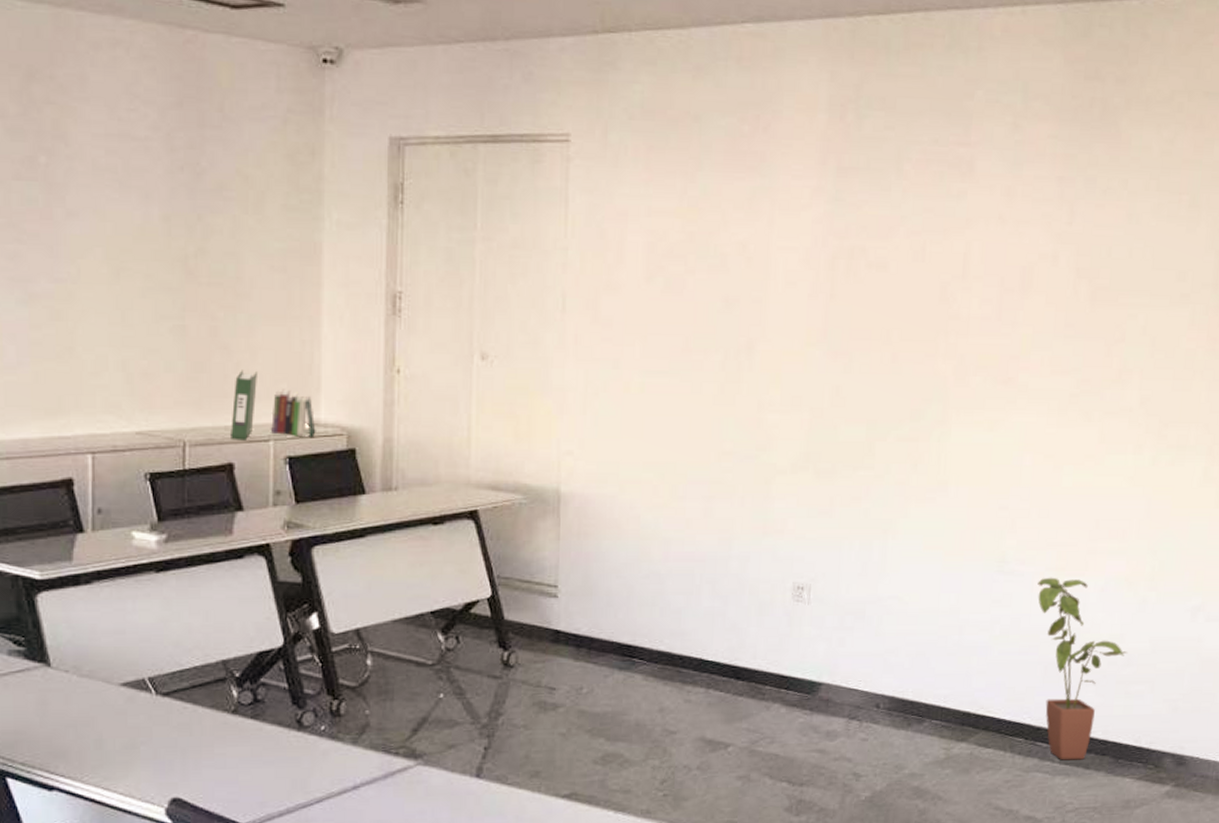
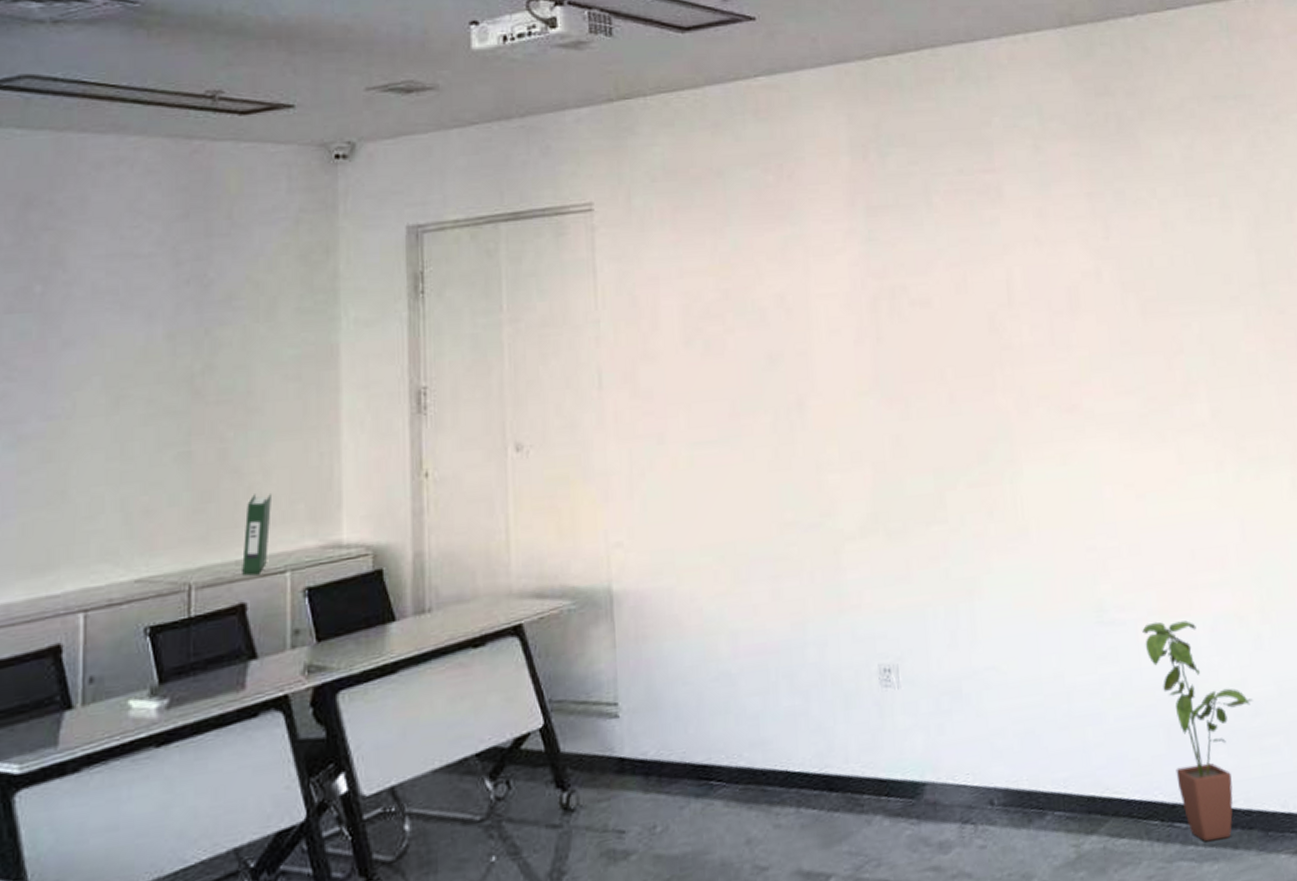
books: present [271,389,316,438] -> none [288,510,338,564]

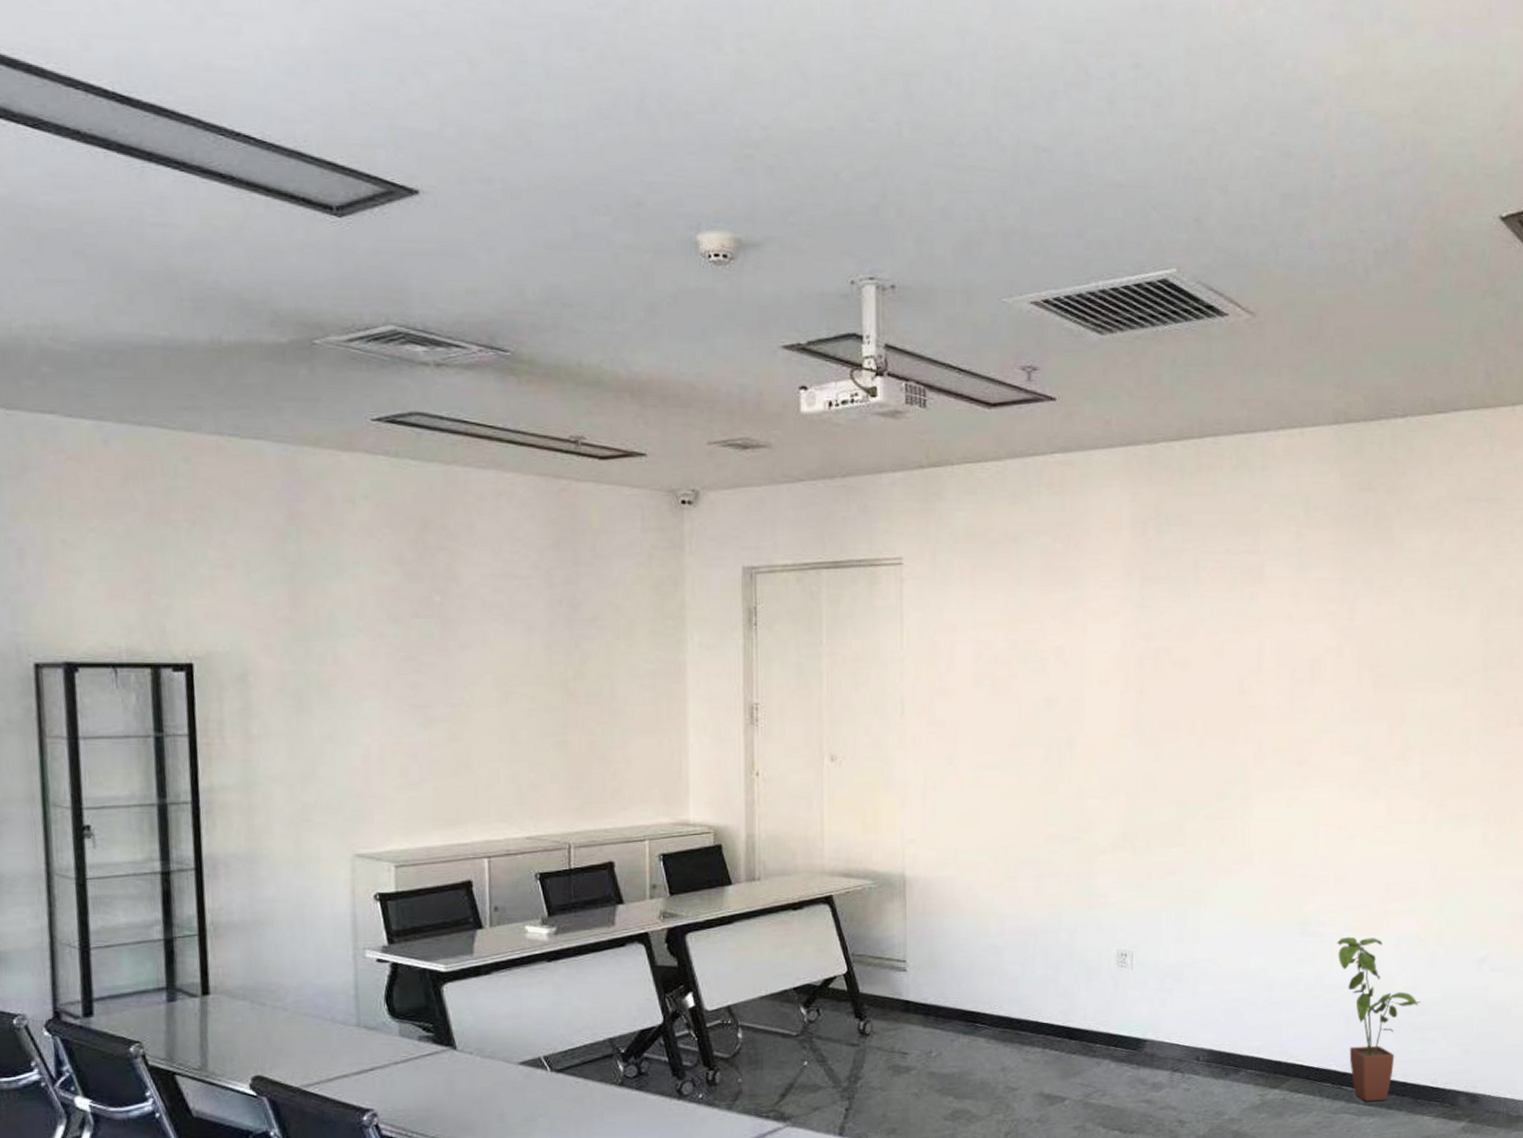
binder: present [242,494,271,577] -> none [610,778,633,842]

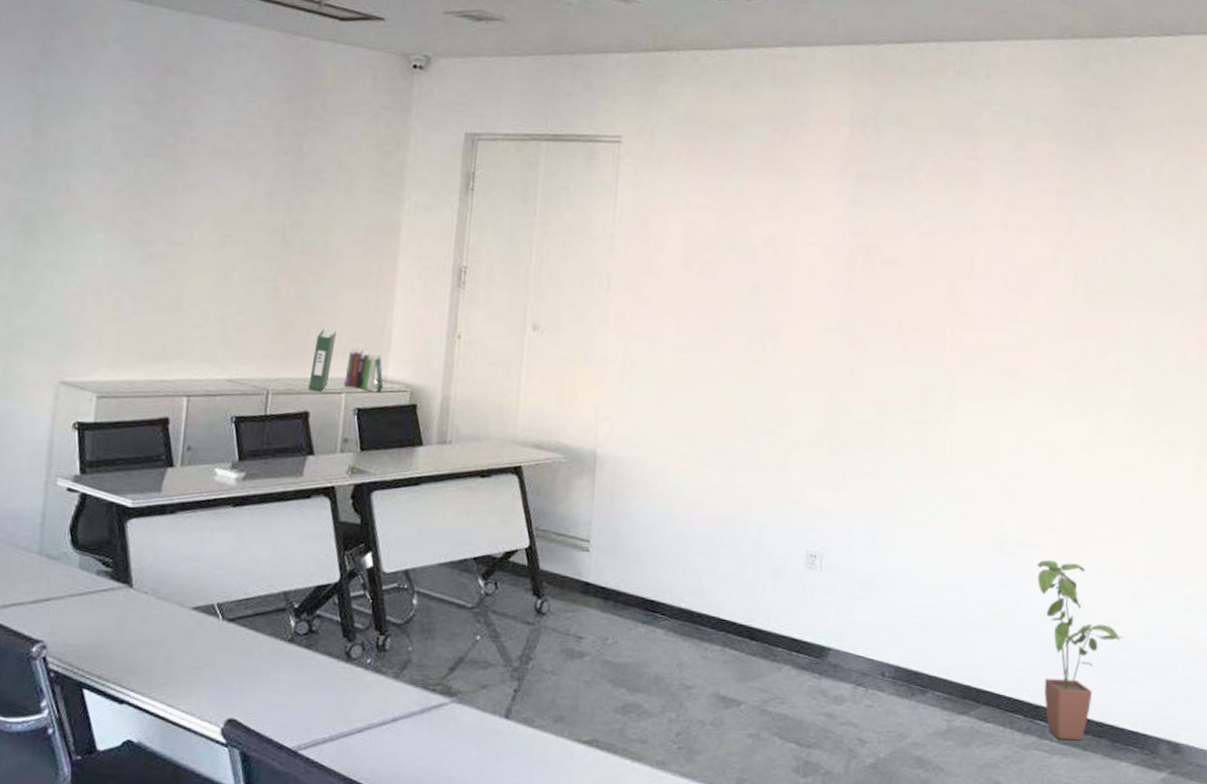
binder: none [610,778,633,842] -> present [308,329,336,393]
books: none [646,794,686,837] -> present [344,347,384,393]

